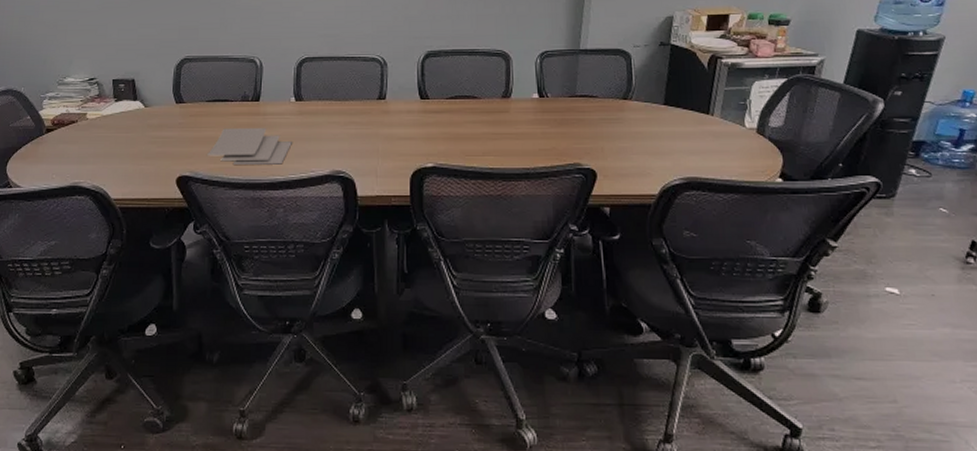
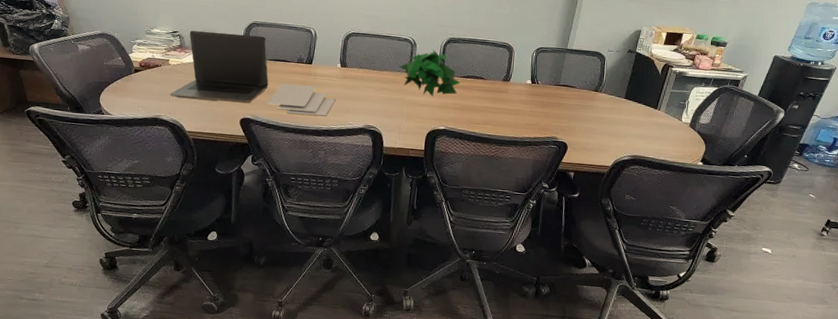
laptop computer: none [89,74,209,159] -> present [169,31,269,104]
plant: none [367,68,448,127] -> present [398,50,461,97]

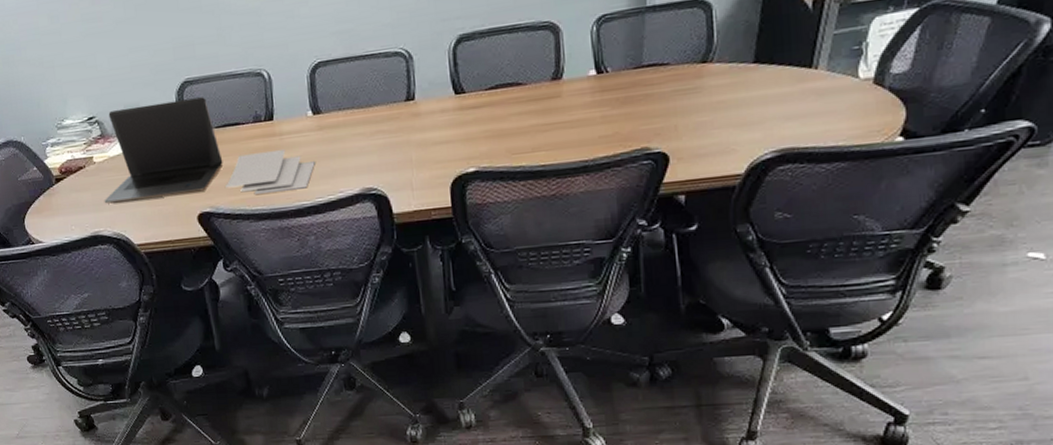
plant: present [398,50,461,97] -> none [393,58,488,128]

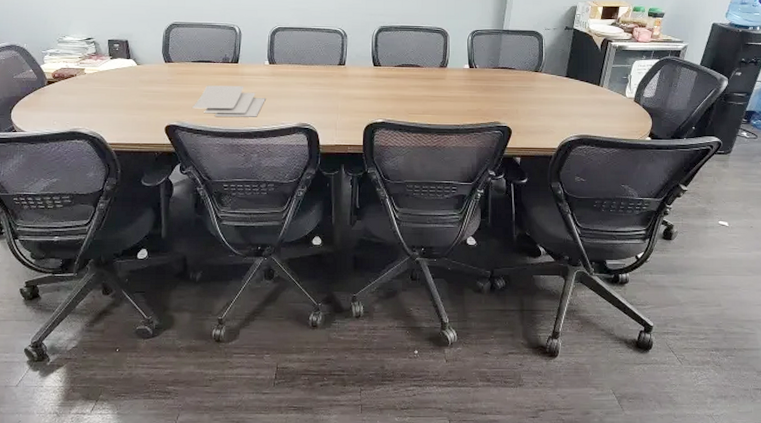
laptop computer: present [104,97,224,204] -> none [87,35,194,109]

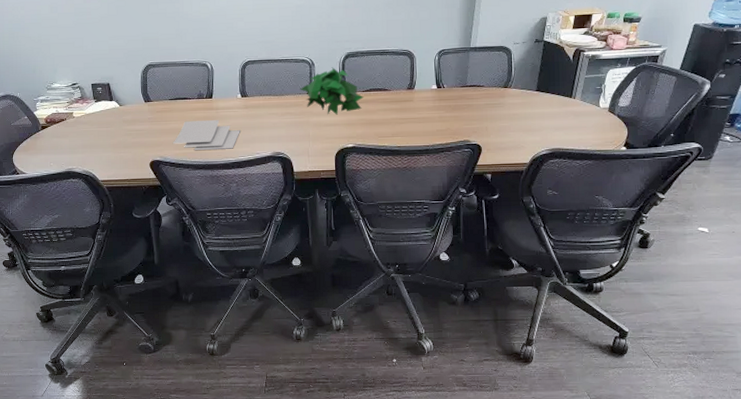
plant: none [330,40,396,89] -> present [299,67,364,115]

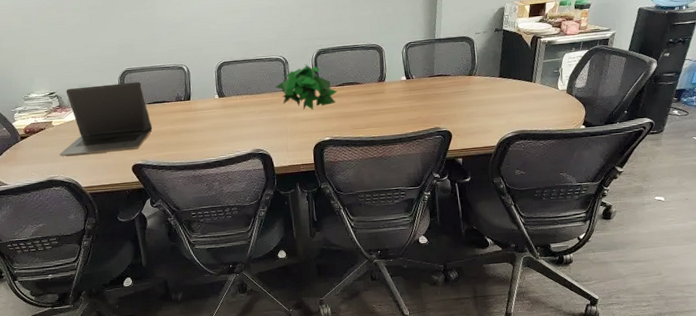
laptop computer: none [78,77,173,149] -> present [59,82,153,157]
papers: present [173,120,240,150] -> none [154,121,220,152]

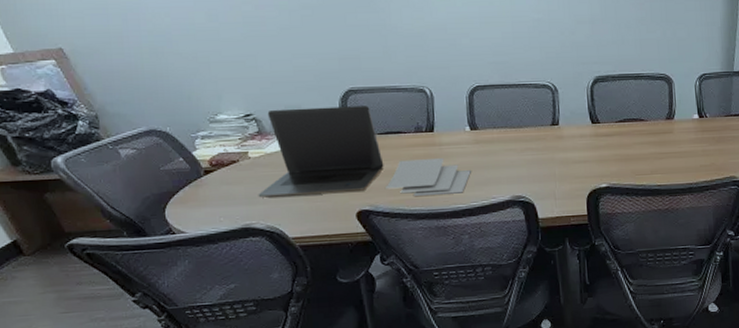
papers: none [154,121,220,152] -> present [386,158,471,196]
plant: present [274,64,338,110] -> none [540,93,617,150]

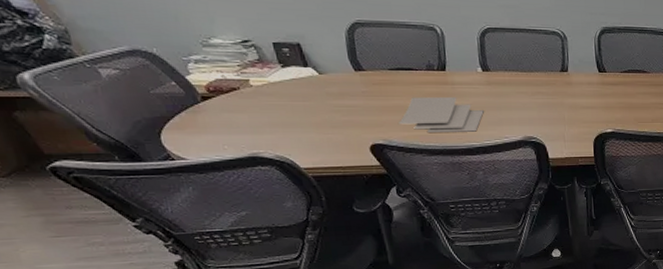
laptop computer: present [258,105,384,198] -> none [263,37,397,128]

